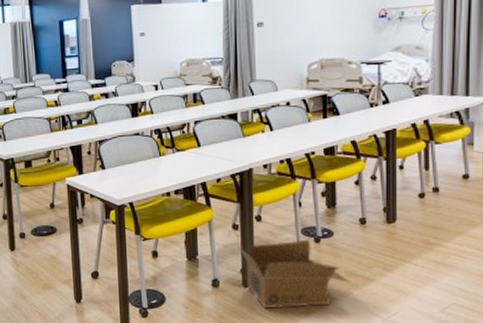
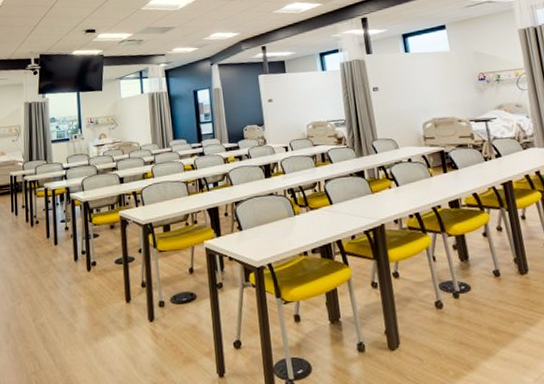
cardboard box: present [238,239,351,309] -> none [379,295,496,374]

